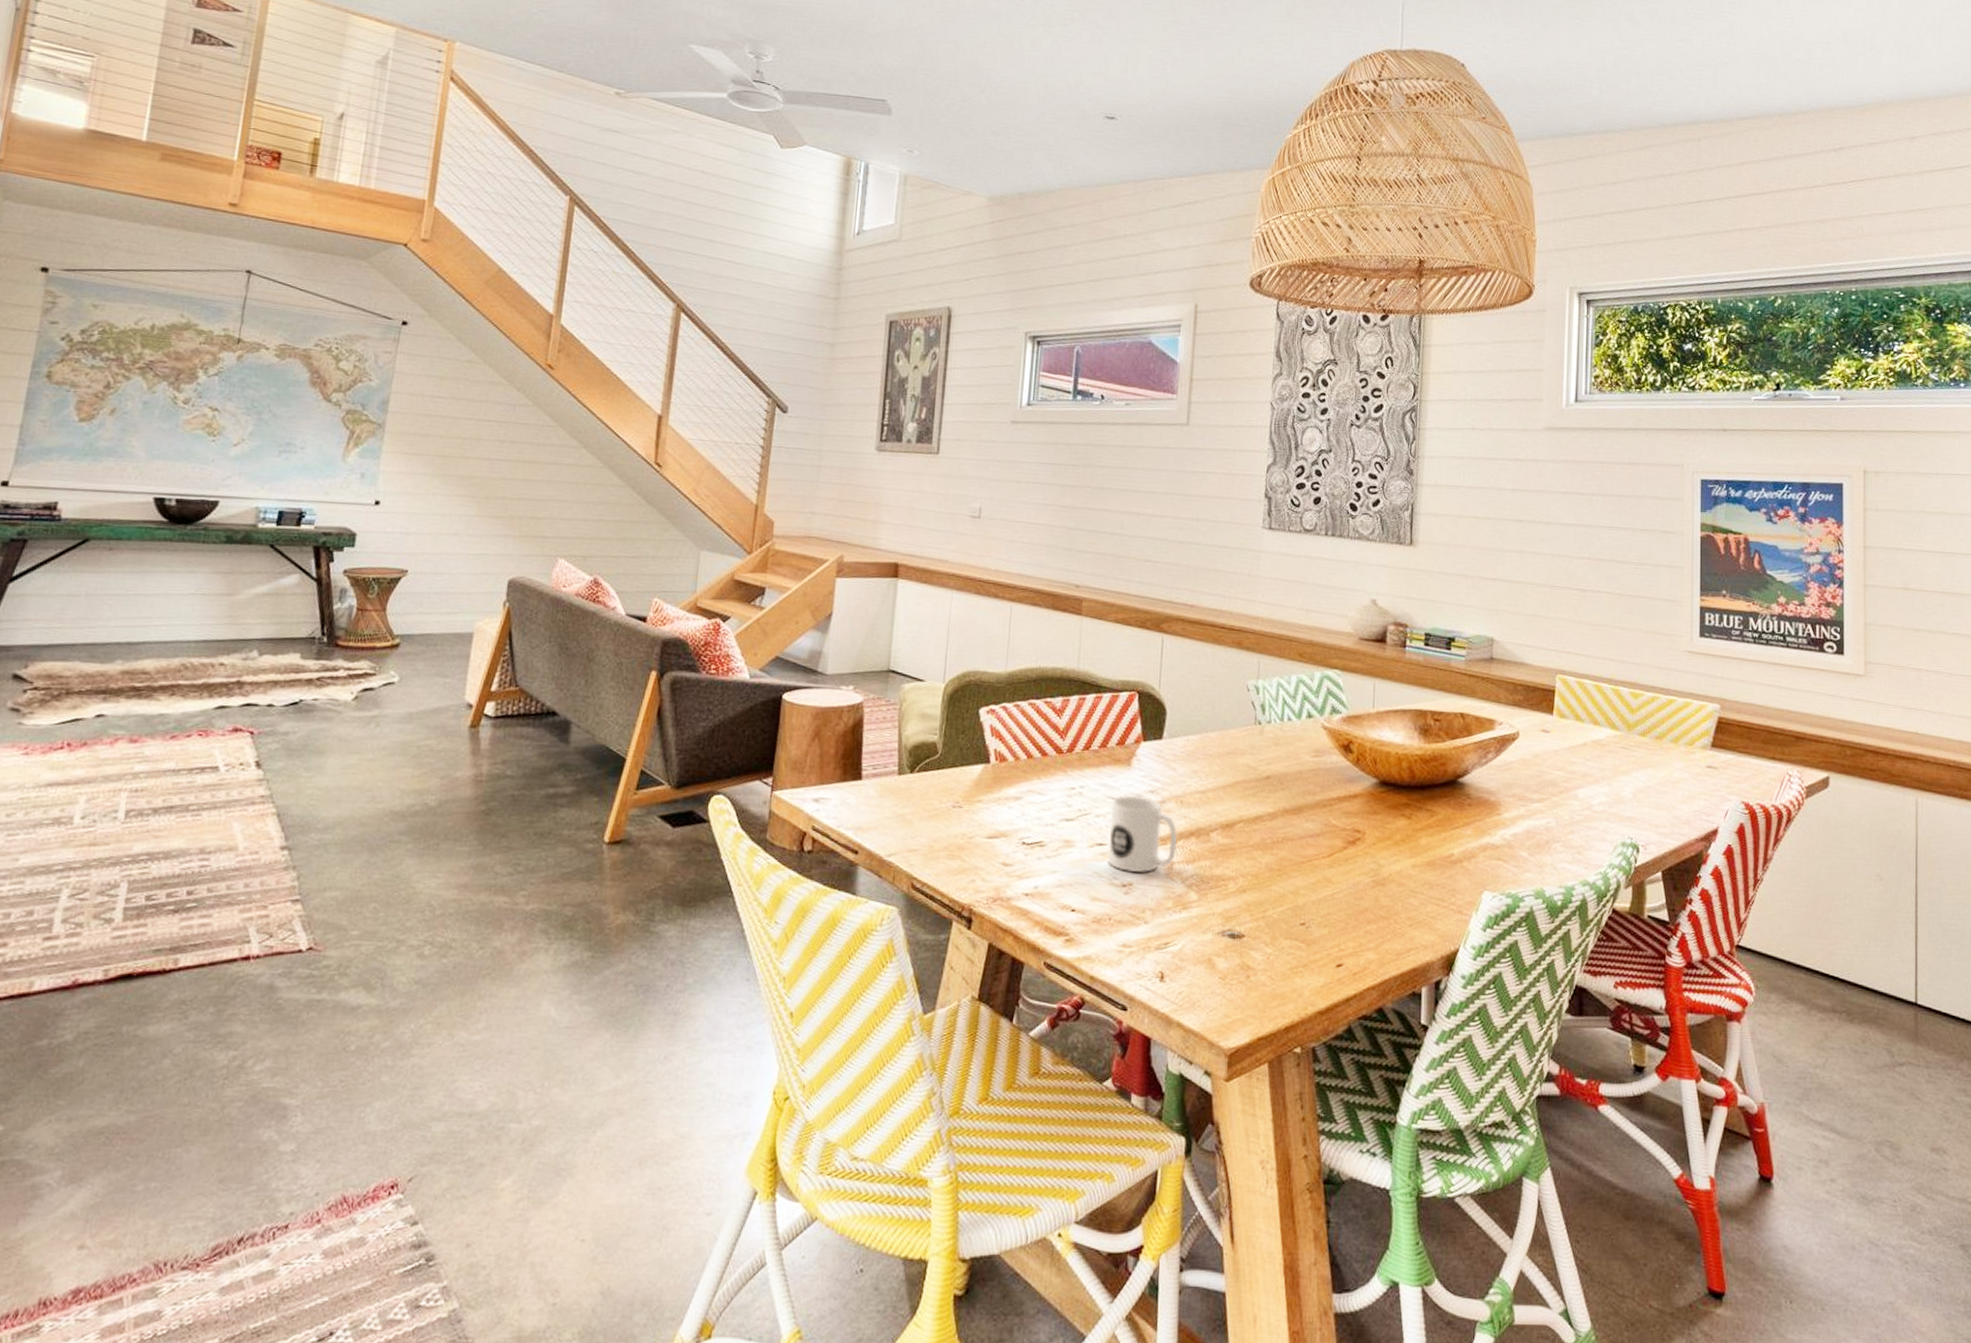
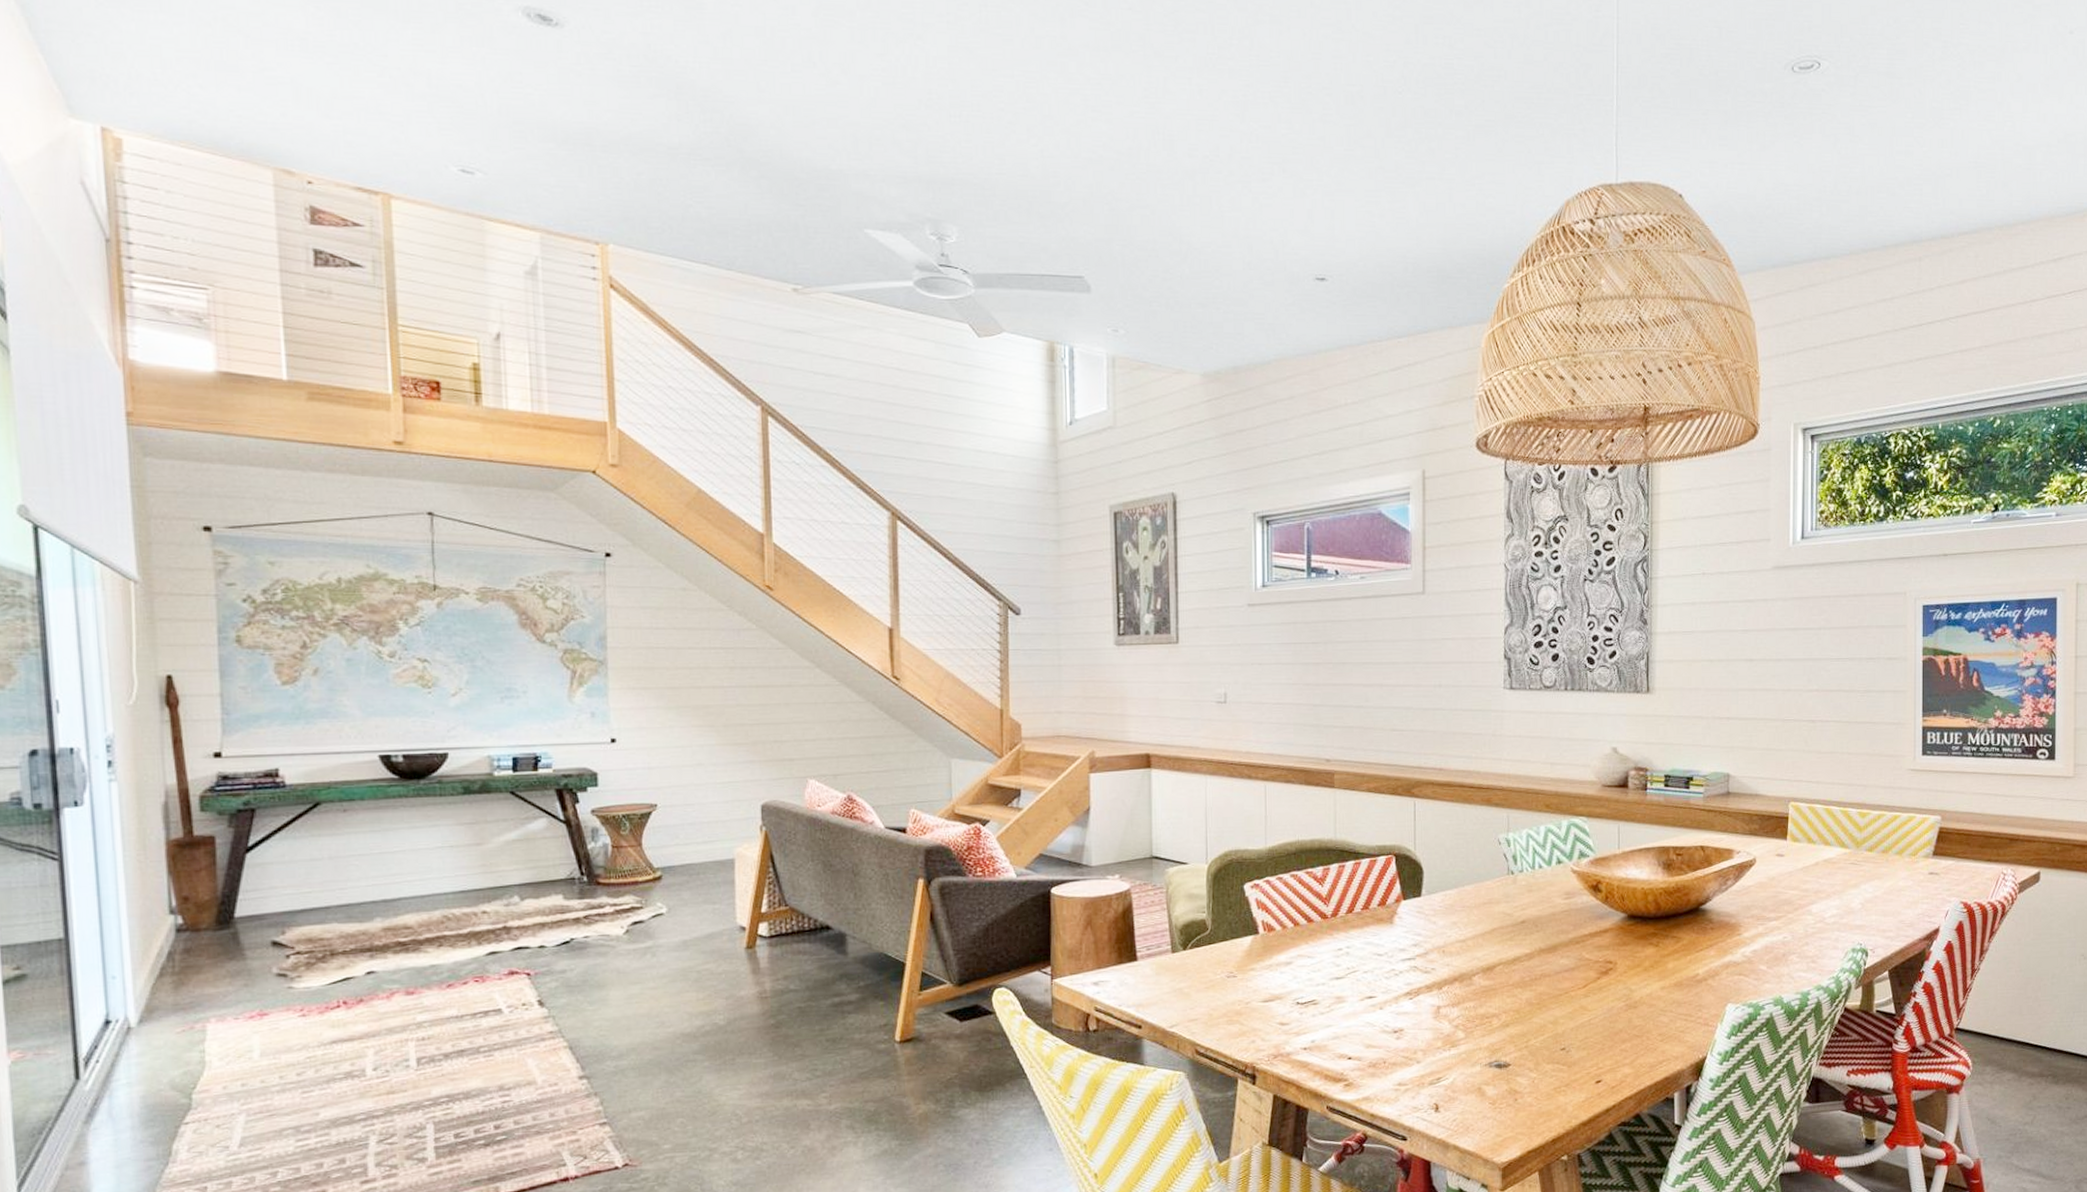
mug: present [1107,795,1177,873] -> none [1377,950,1443,1020]

